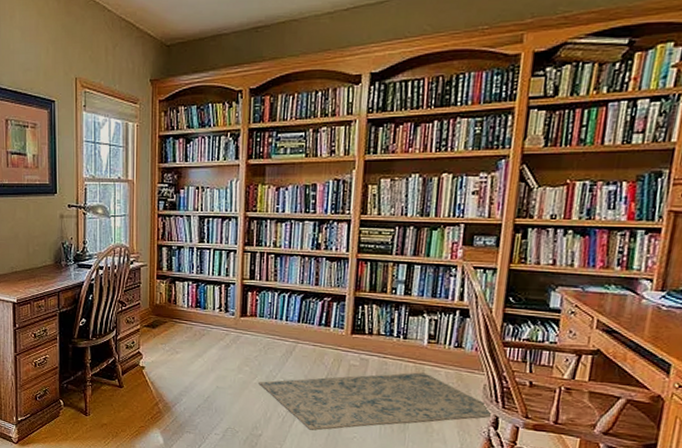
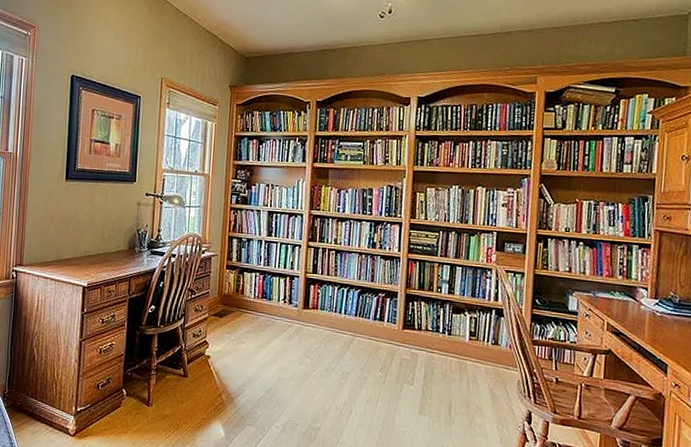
rug: present [258,372,494,430] -> none [318,367,527,424]

